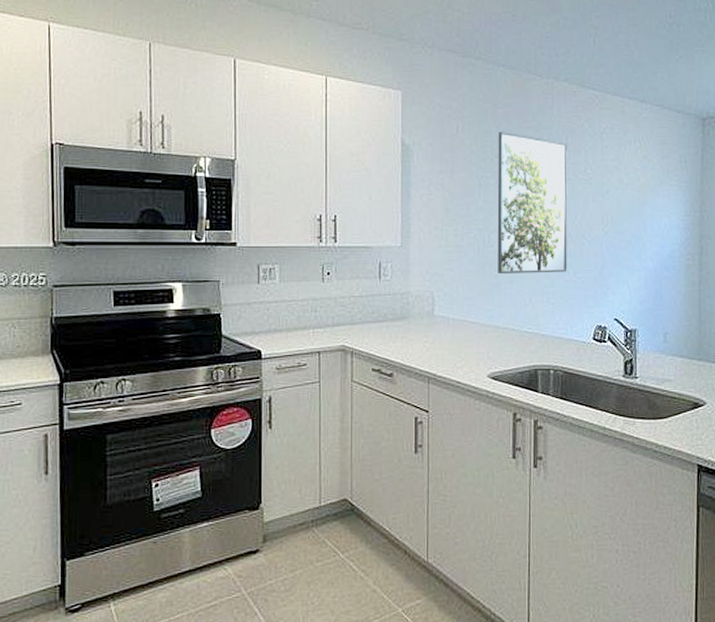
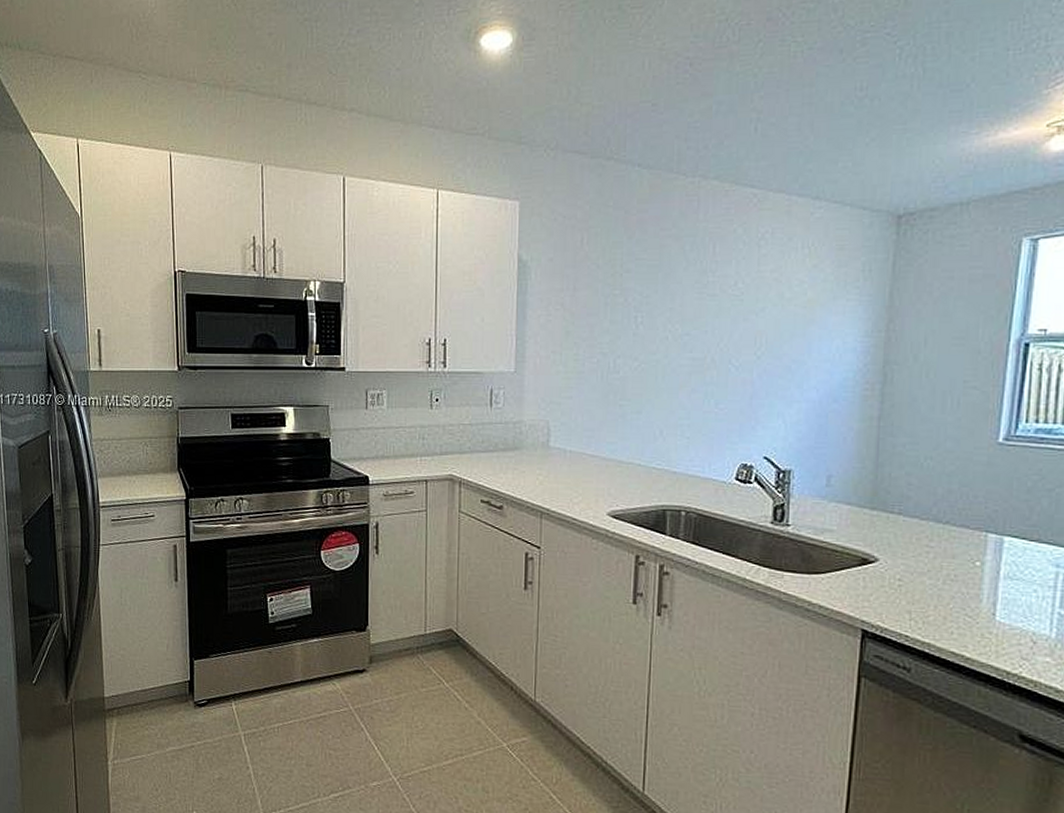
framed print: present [497,131,568,273] -> none [623,242,716,403]

